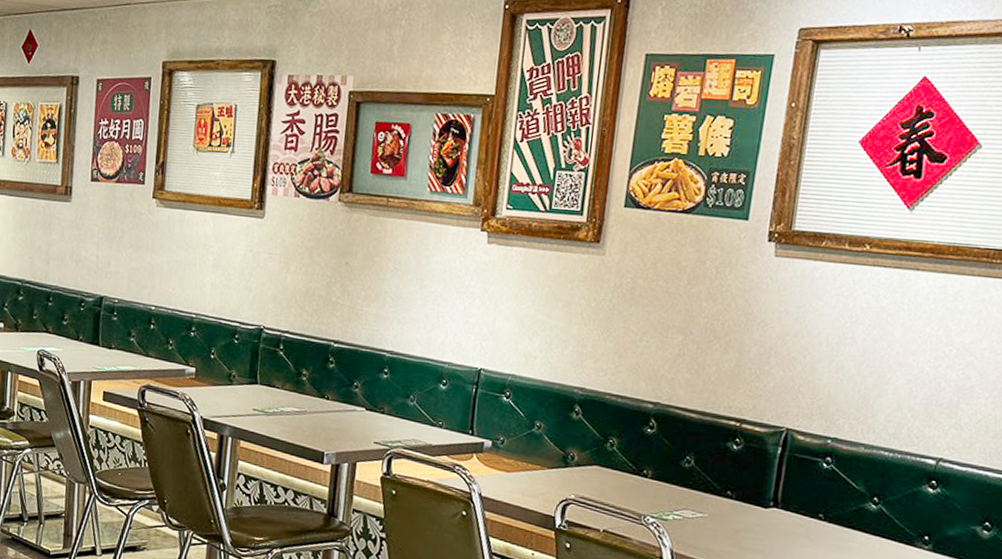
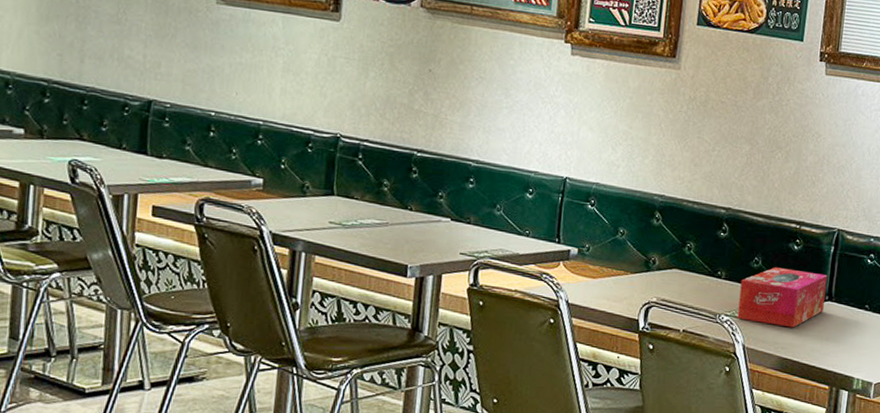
tissue box: none [664,468,773,535] -> present [737,267,827,328]

